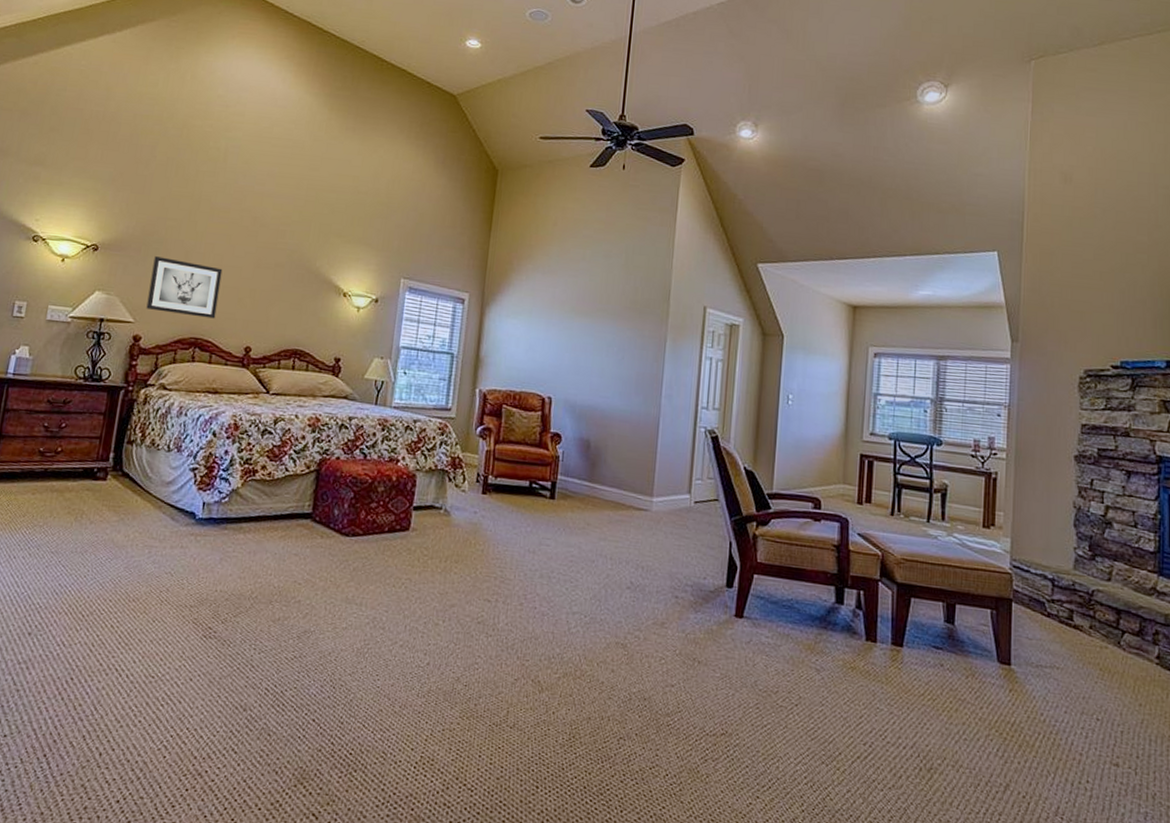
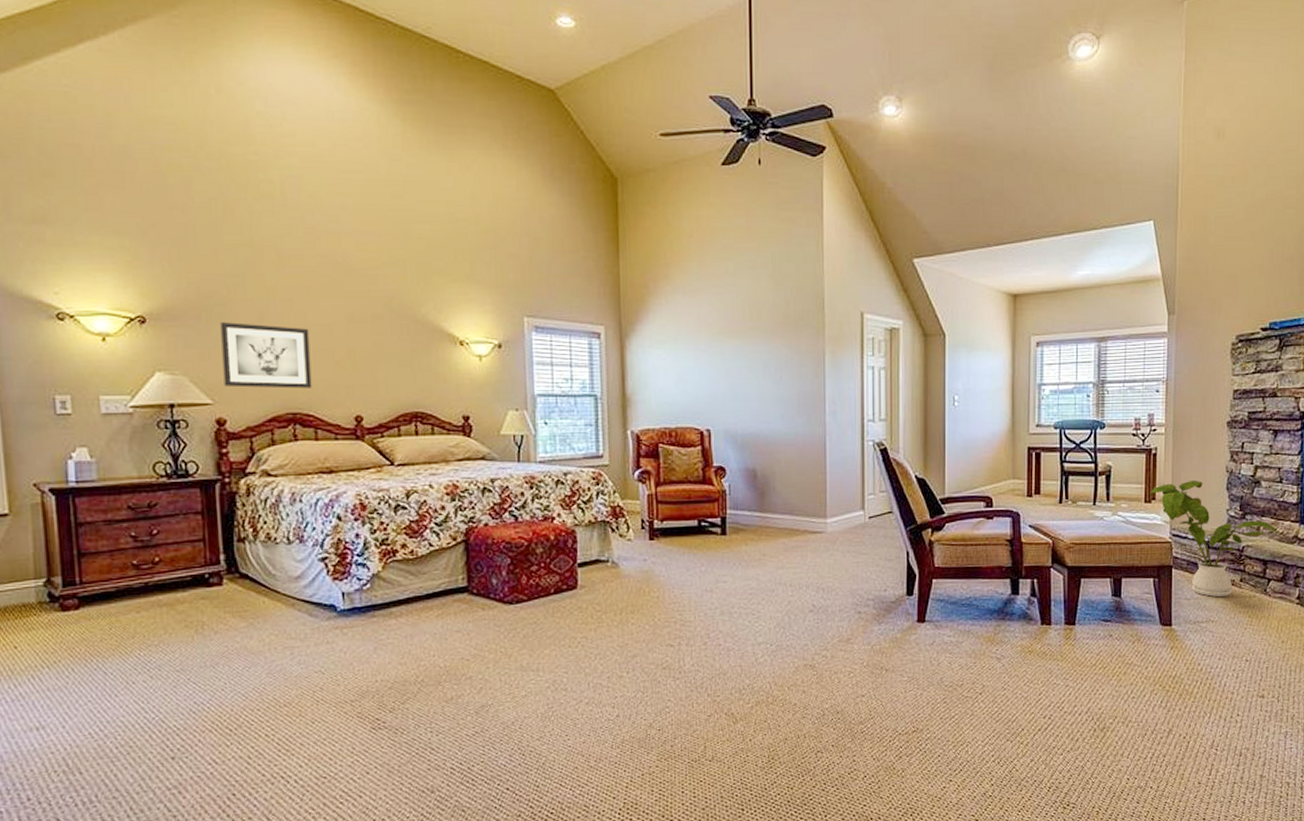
house plant: none [988,510,1135,643] -> present [1150,479,1280,598]

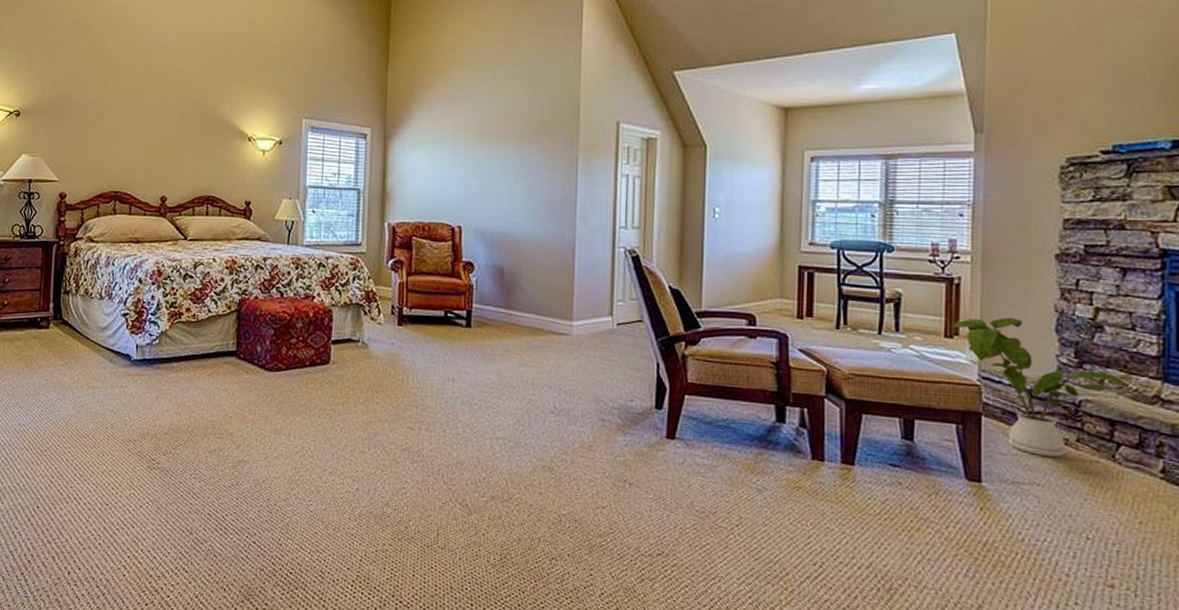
wall art: present [220,322,312,389] -> none [68,117,134,172]

